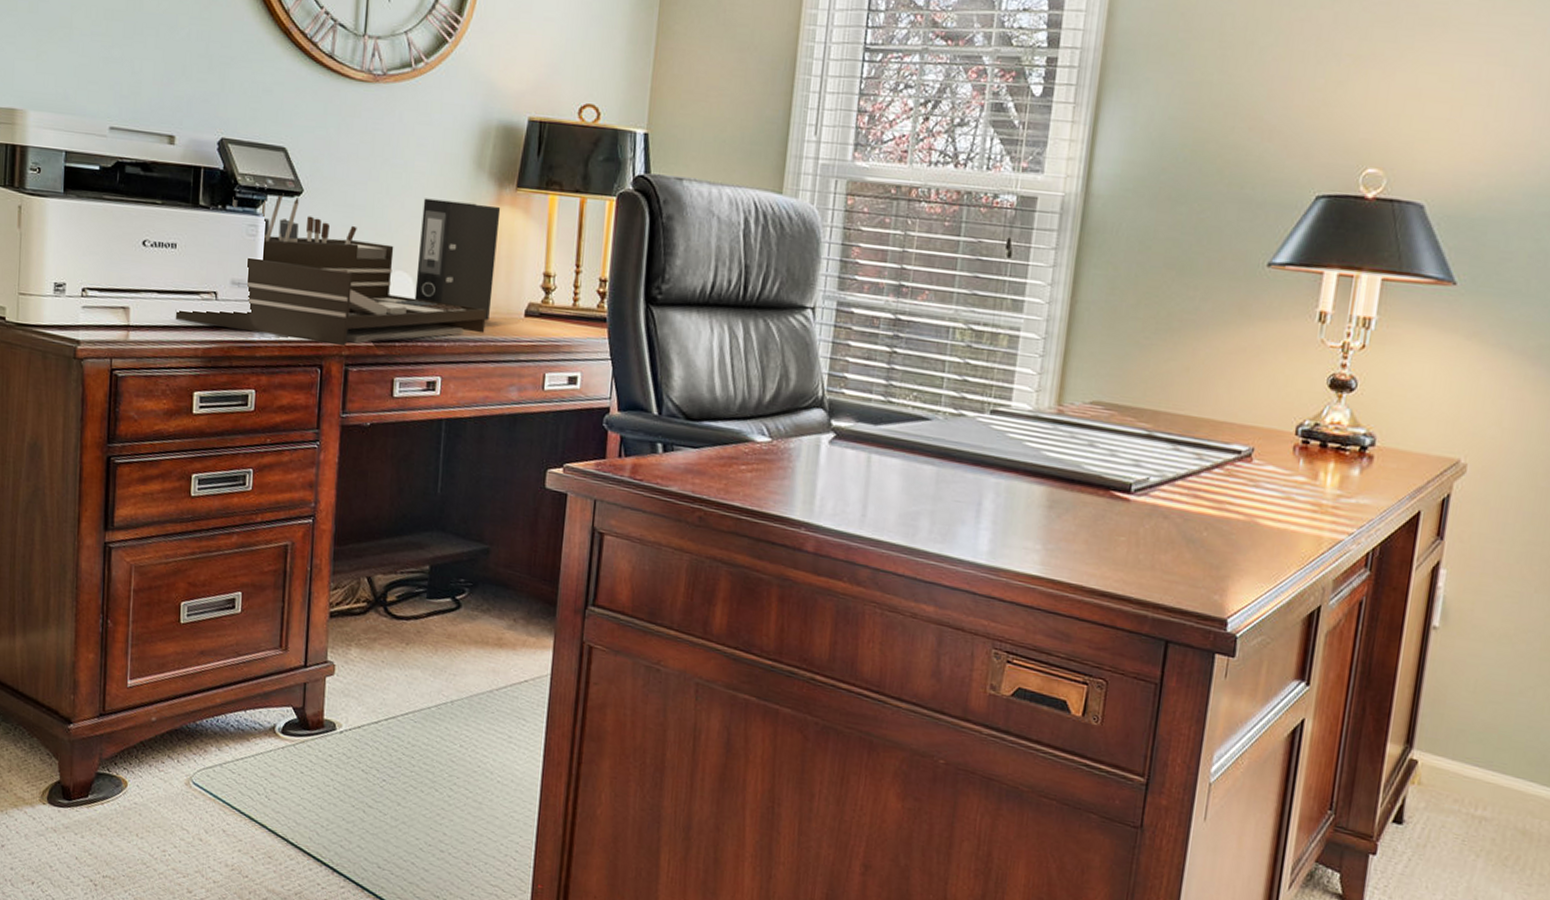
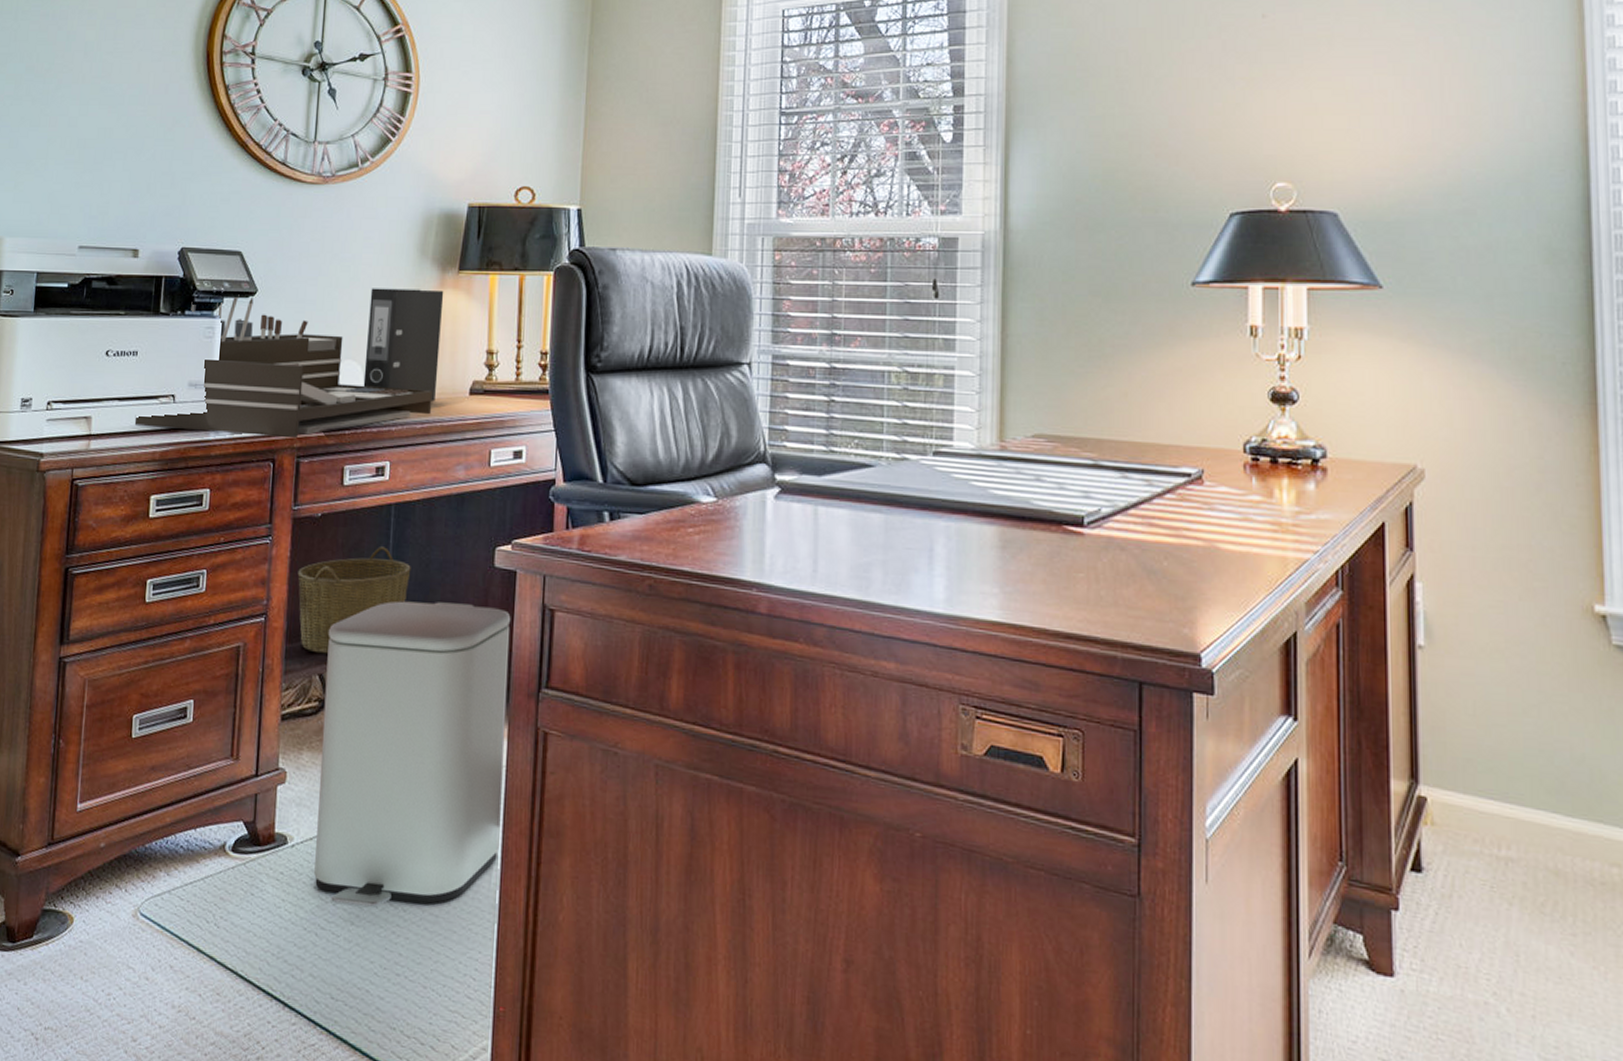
basket: none [346,460,461,559] -> present [297,547,411,654]
pedal bin: none [362,513,560,793] -> present [314,601,511,909]

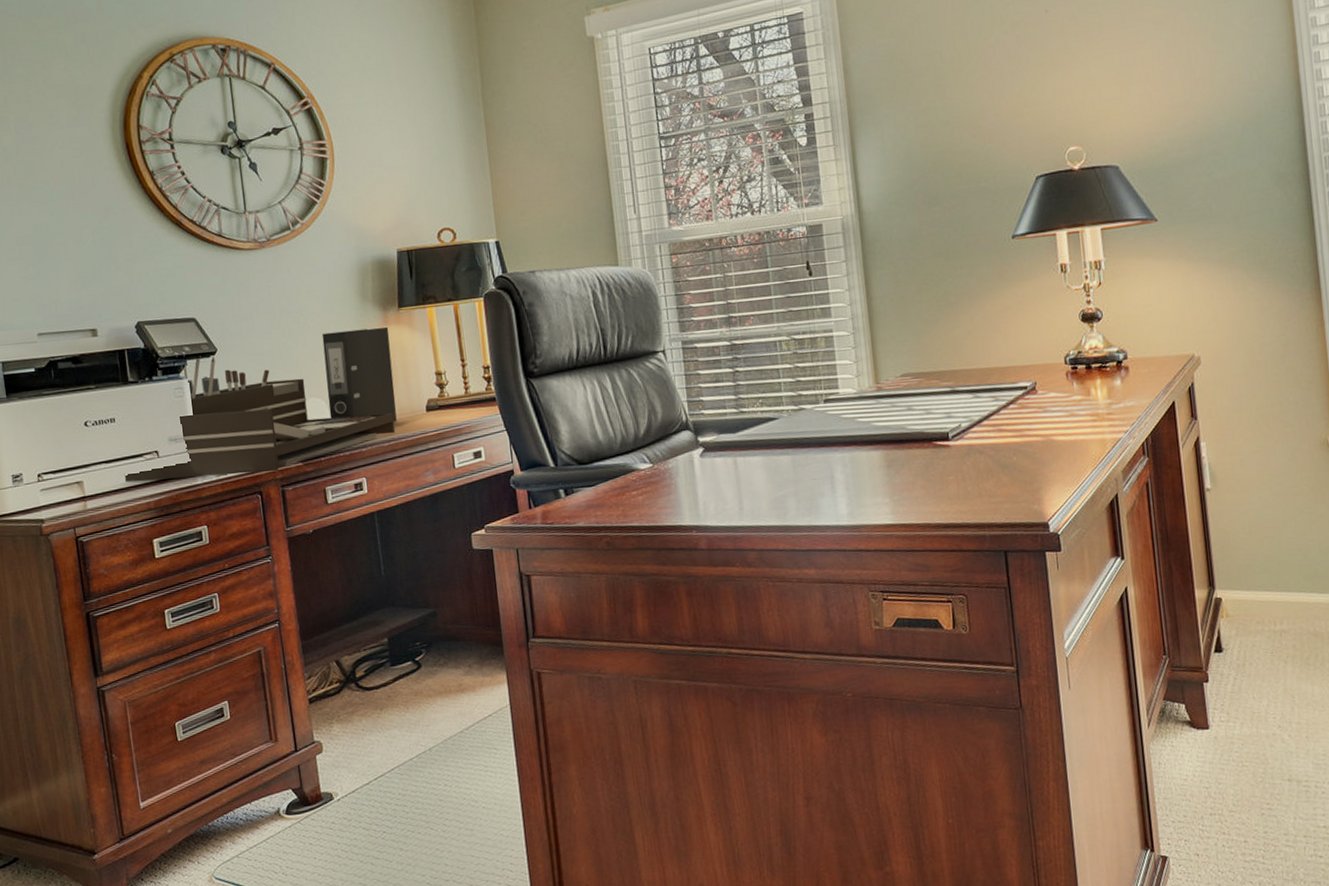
basket: present [297,547,411,654] -> none [300,548,401,645]
pedal bin: present [314,601,511,909] -> none [337,581,515,838]

